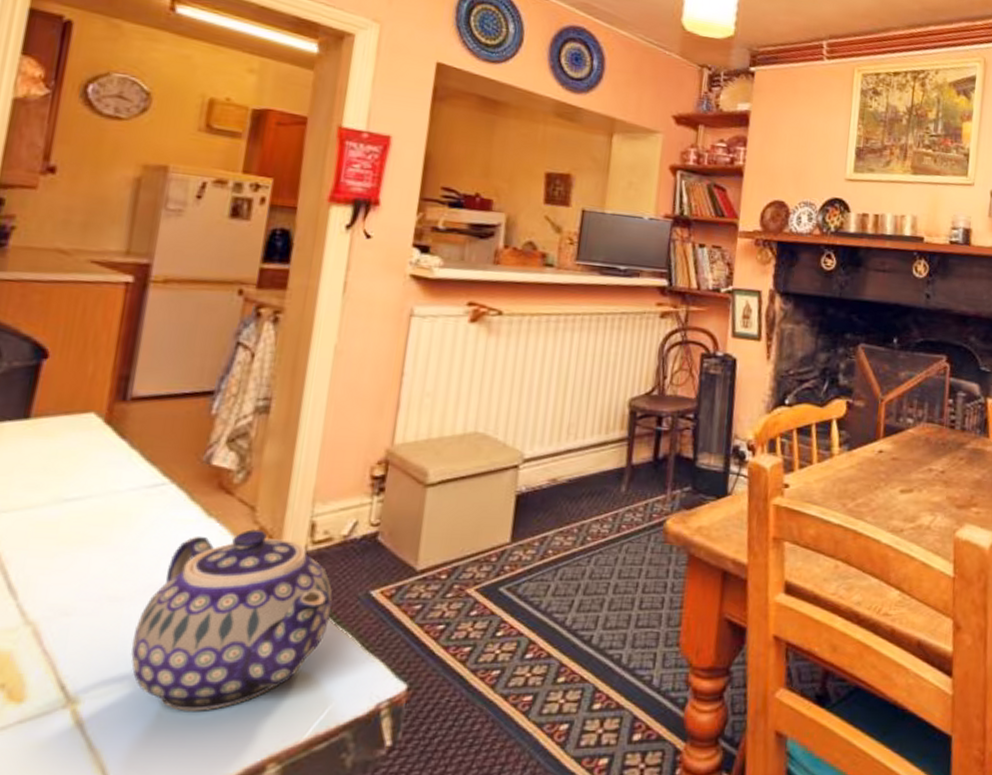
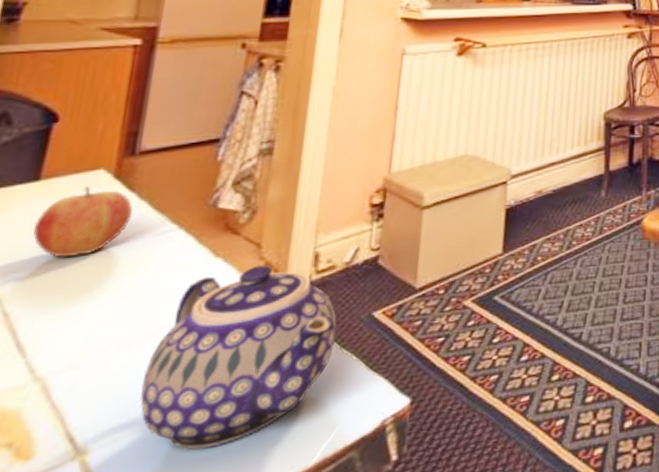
fruit: none [23,429,124,502] -> present [33,187,133,258]

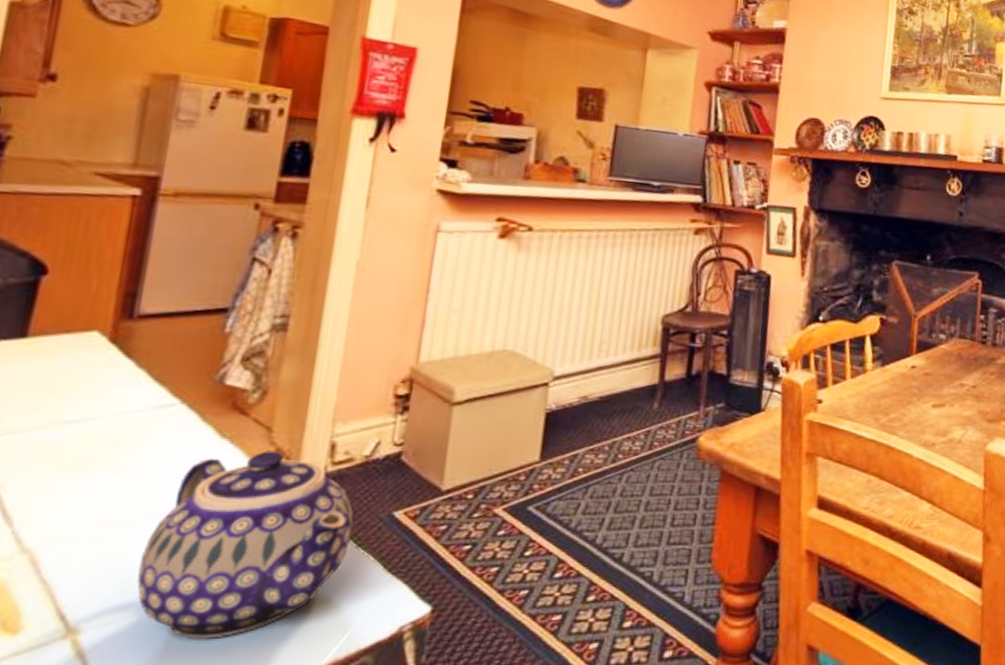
fruit: present [33,187,133,258] -> none [20,349,131,424]

